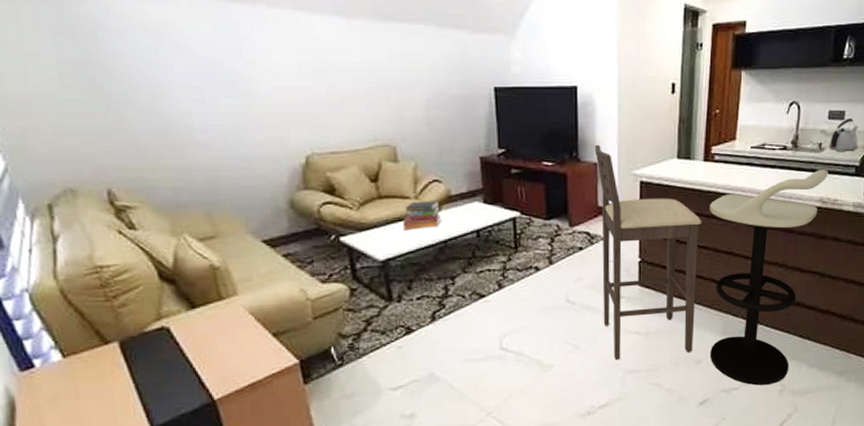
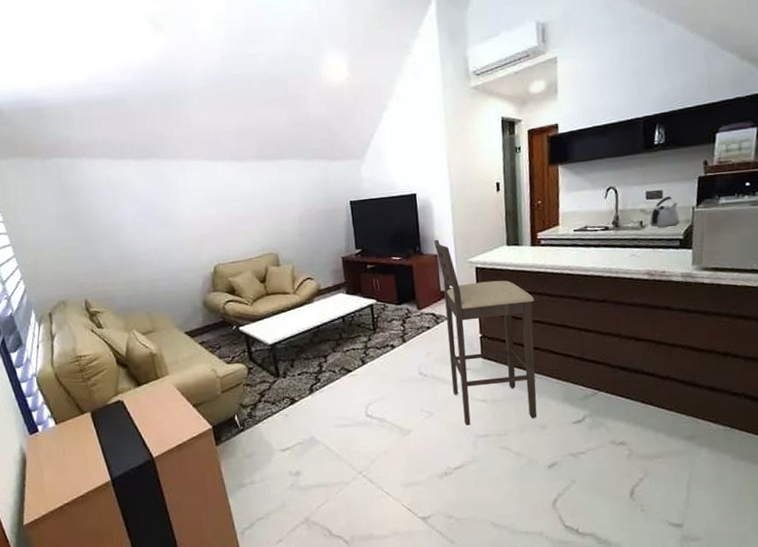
books: present [403,200,442,230] -> none [285,294,315,319]
bar stool: present [710,170,828,386] -> none [540,245,653,450]

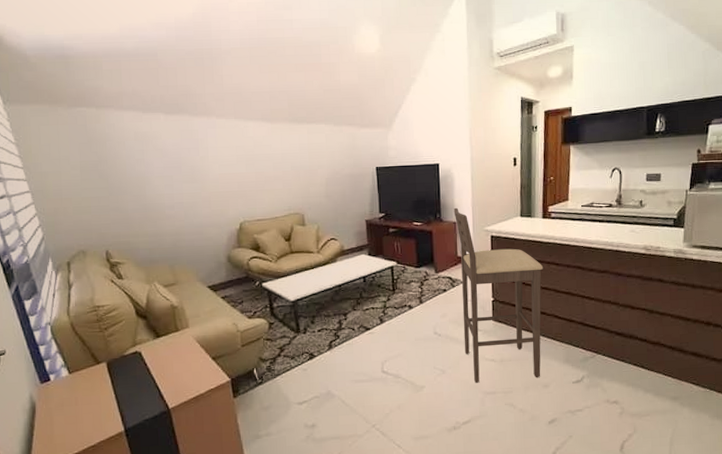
kettle: present [649,196,679,228] -> none [648,180,674,208]

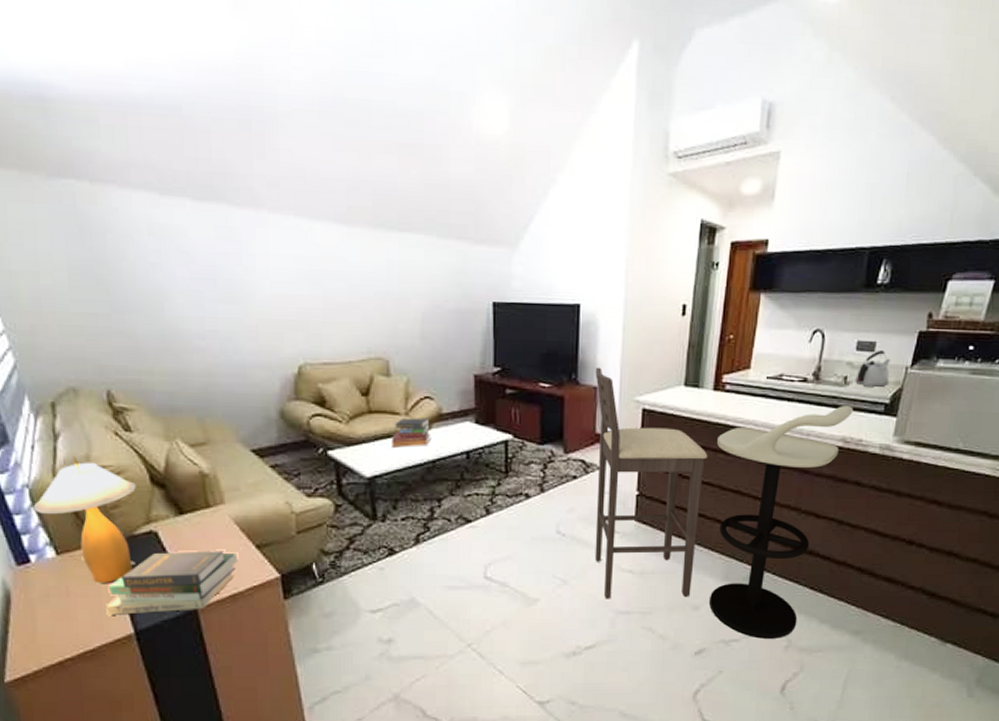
table lamp: none [53,300,126,394] -> present [33,457,136,584]
books: none [104,363,200,418] -> present [106,551,239,615]
books: none [308,254,337,277] -> present [392,417,432,447]
bar stool: none [549,222,650,408] -> present [709,406,853,639]
kettle: none [648,180,674,208] -> present [854,350,890,388]

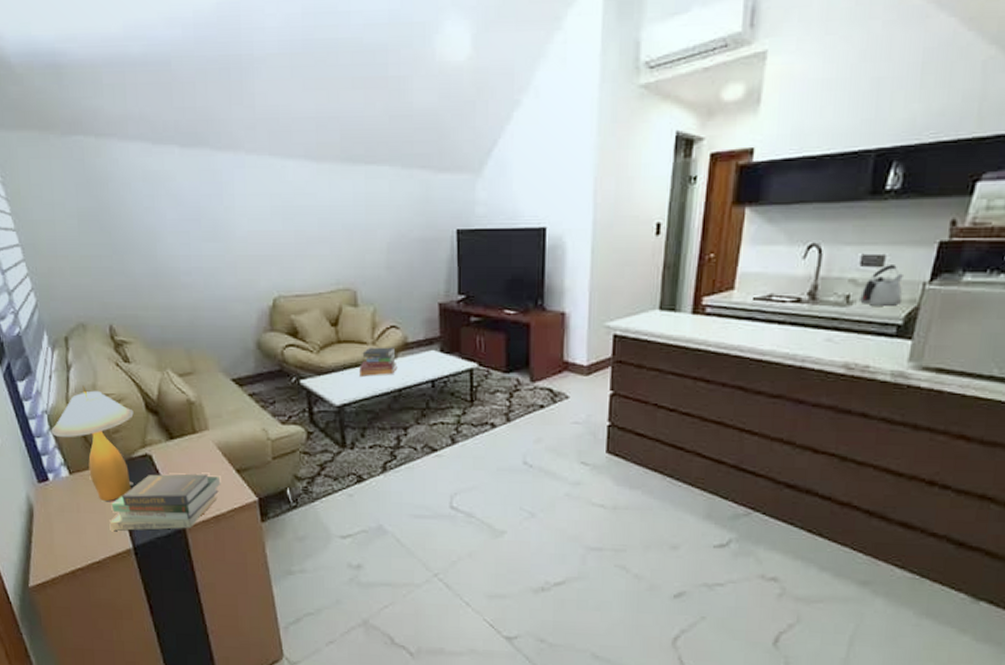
bar stool: present [595,367,708,599] -> none [562,292,687,536]
bar stool: present [709,406,853,639] -> none [690,328,858,585]

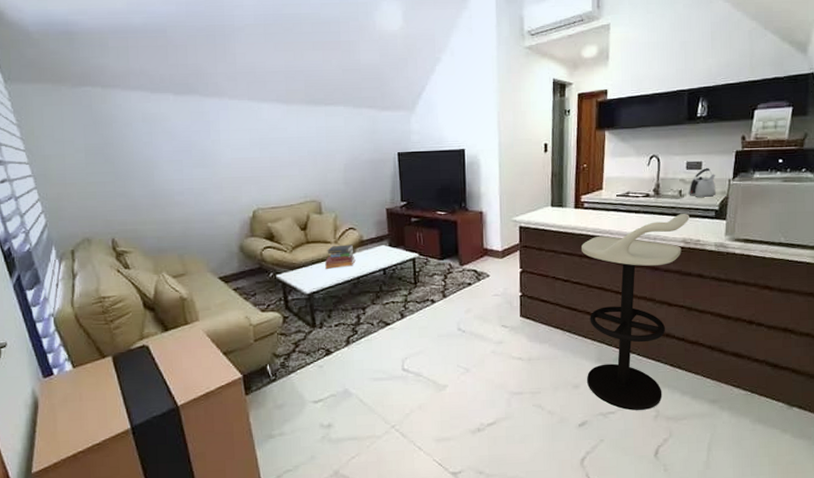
table lamp: present [51,386,134,502] -> none [57,291,133,390]
books: present [109,473,221,531] -> none [109,358,210,414]
bar stool: none [690,328,858,585] -> present [581,214,689,410]

